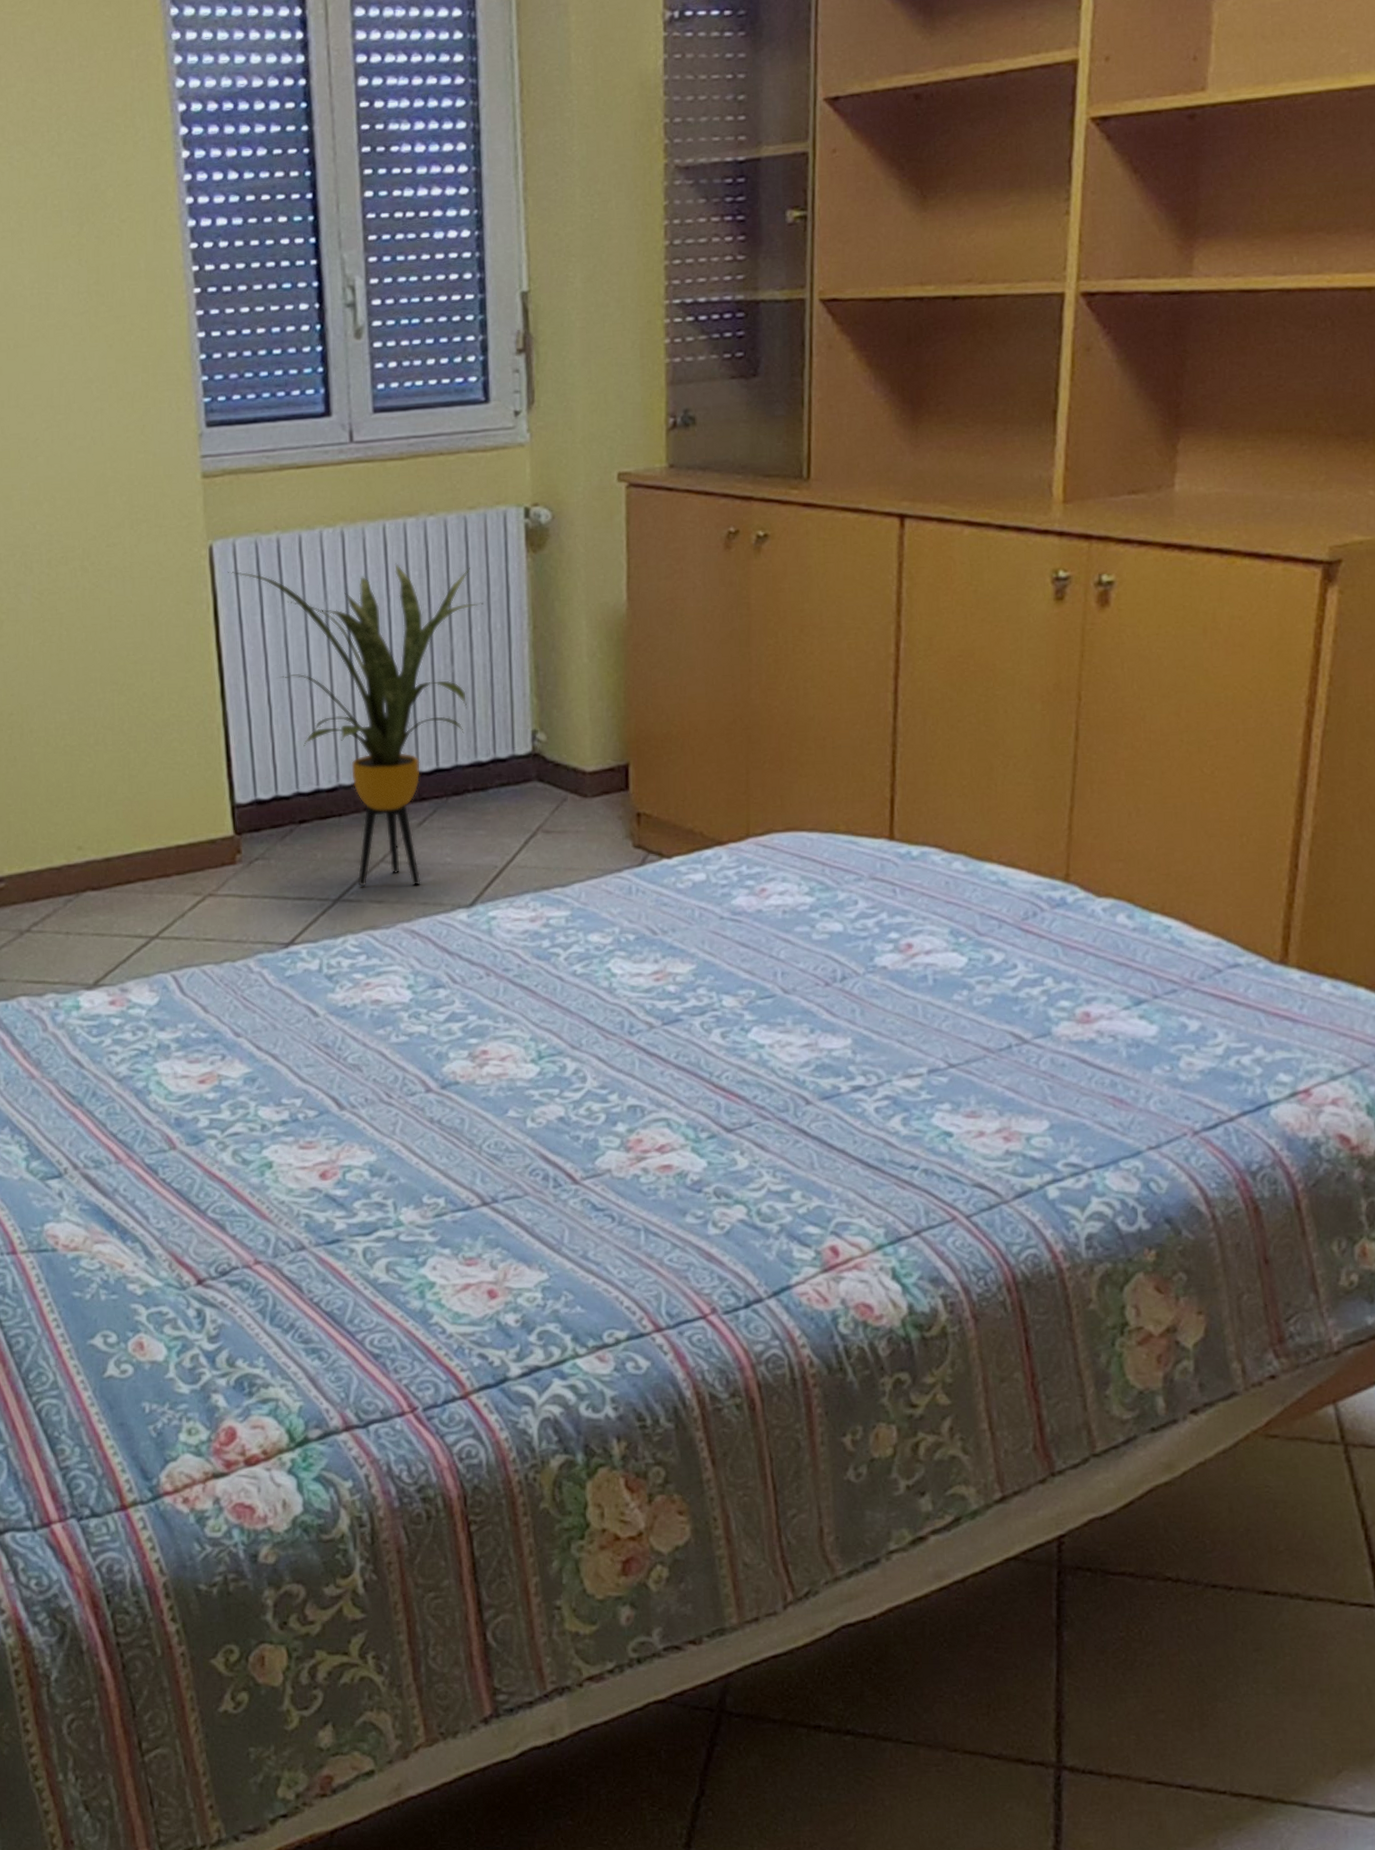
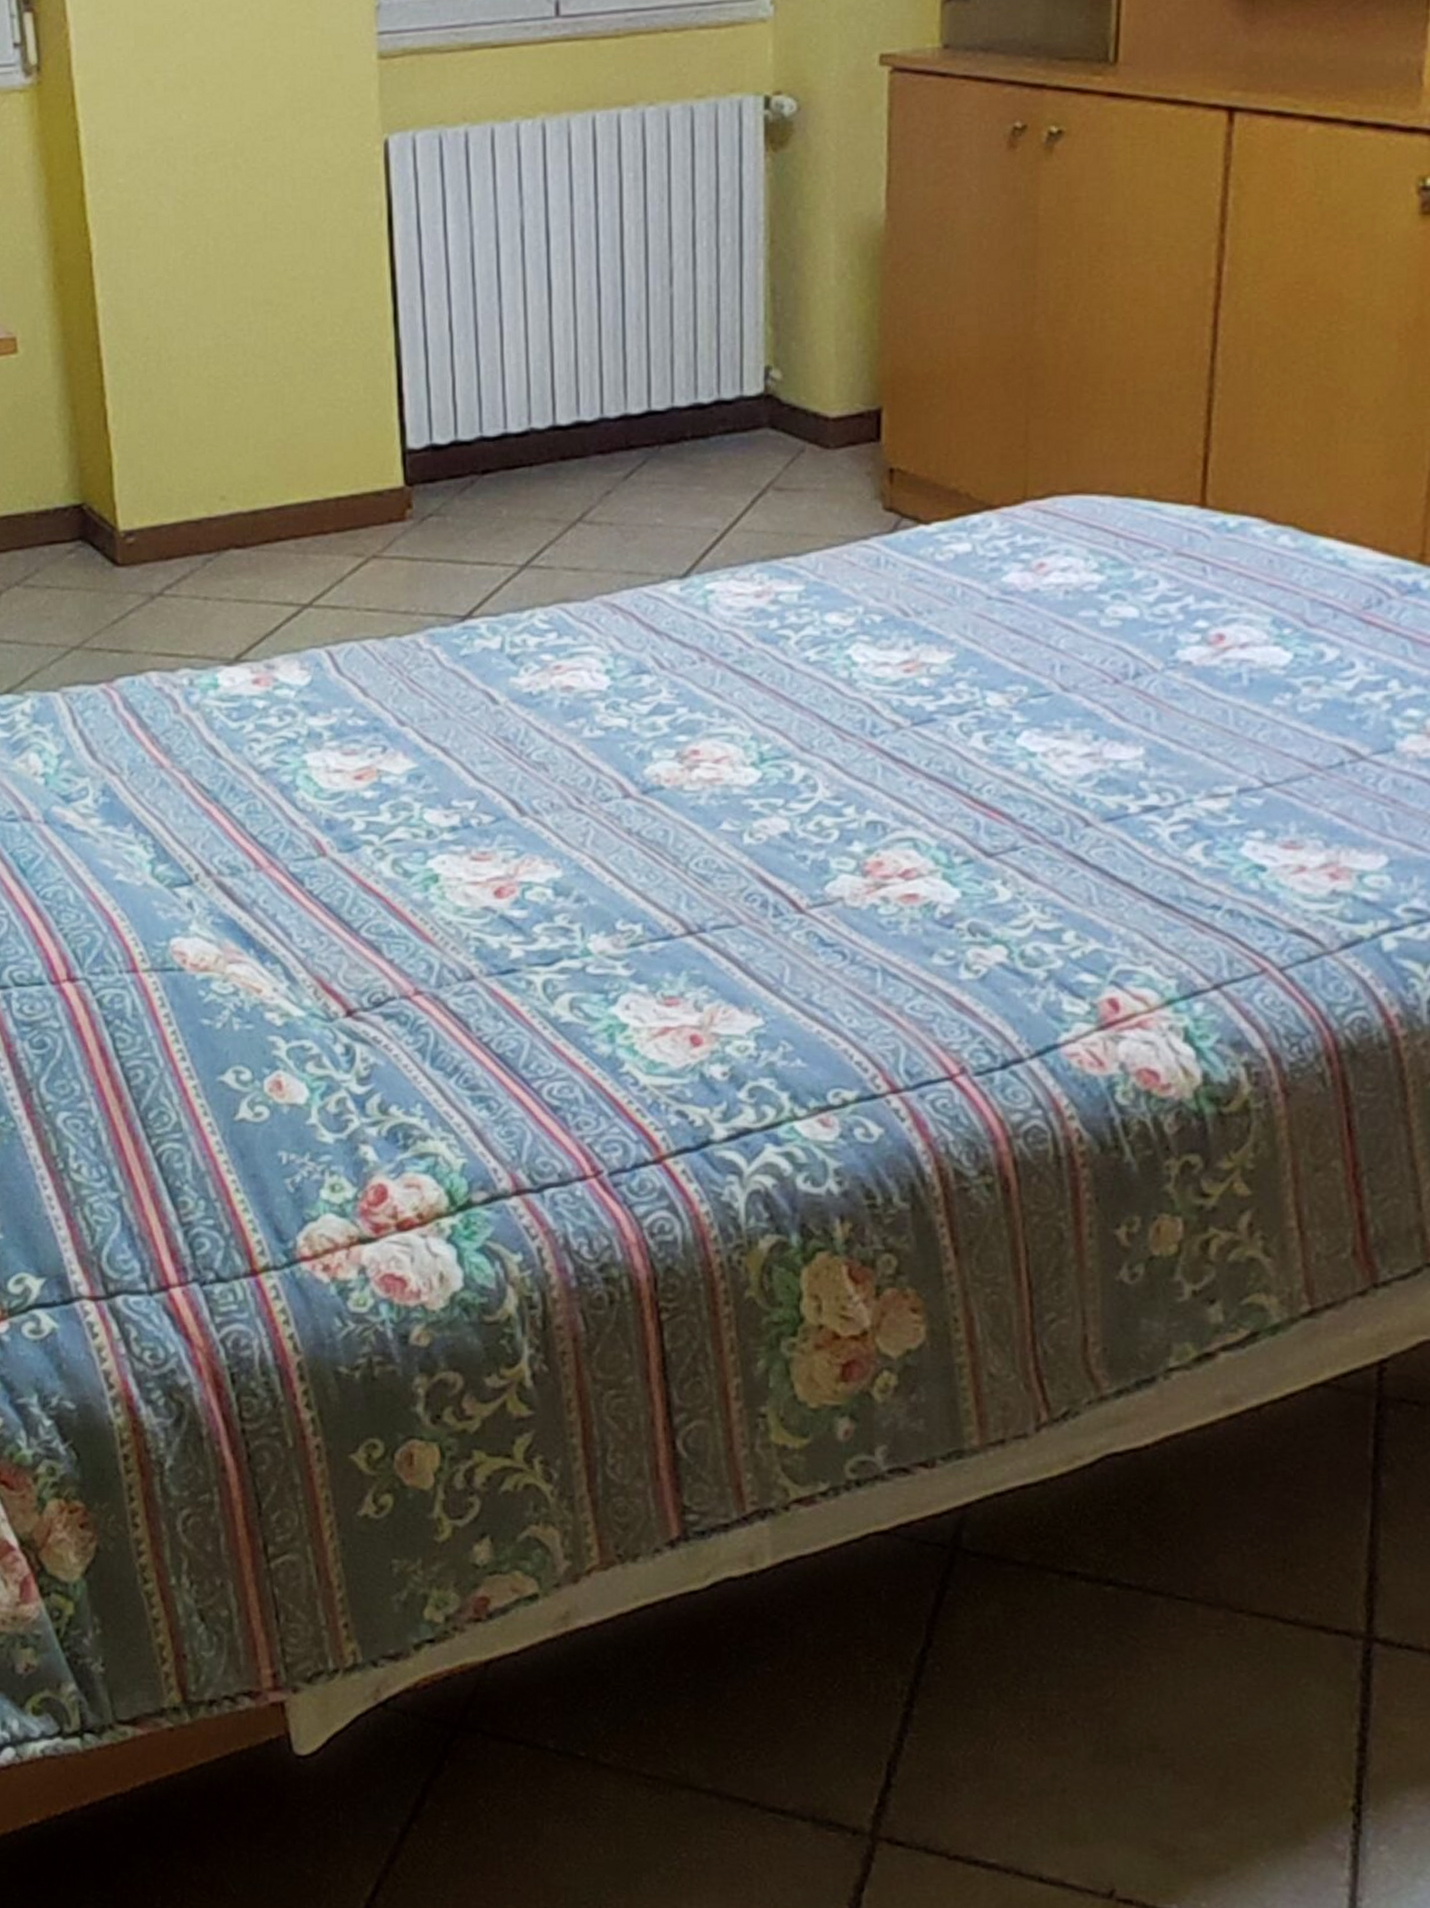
house plant: present [227,563,484,886] -> none [405,163,711,551]

